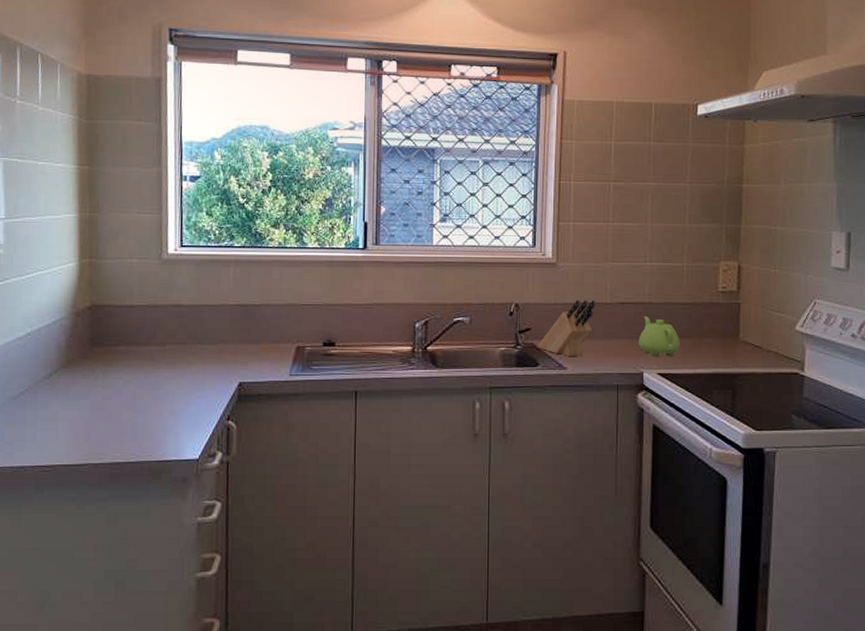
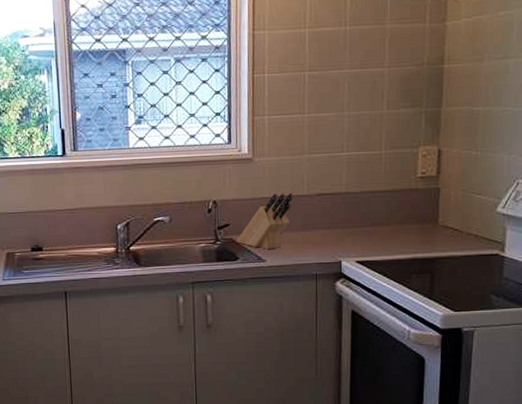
teapot: present [638,315,680,357] -> none [336,205,378,246]

